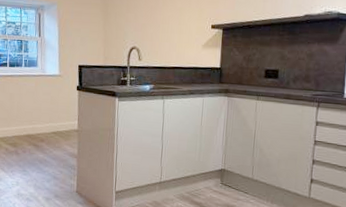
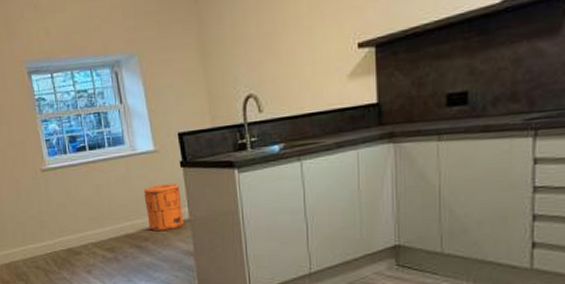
trash can: none [45,100,74,136] -> present [143,184,184,232]

